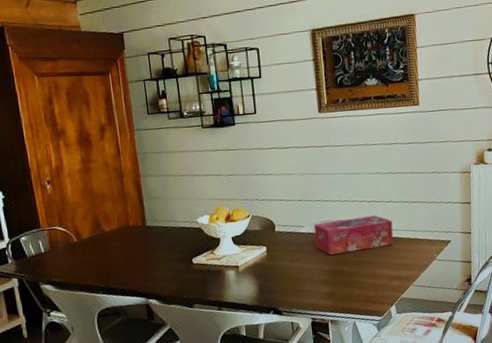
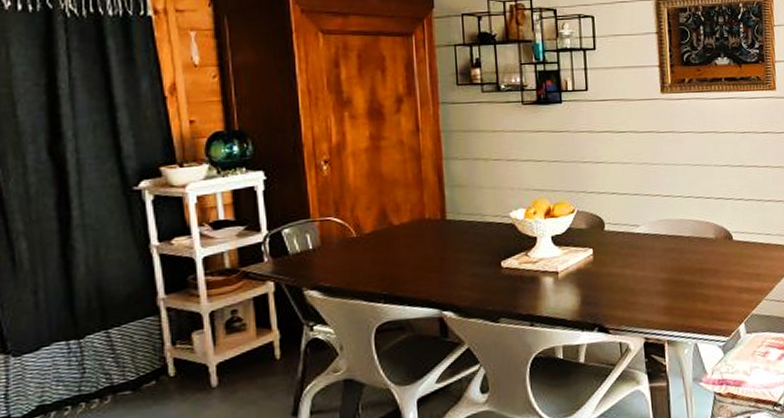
tissue box: present [313,215,394,255] -> none [650,215,744,261]

